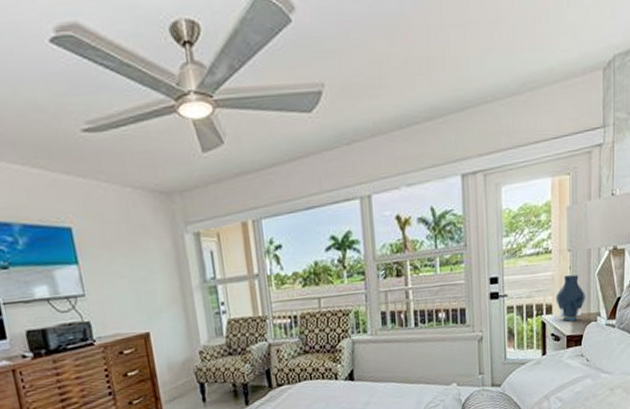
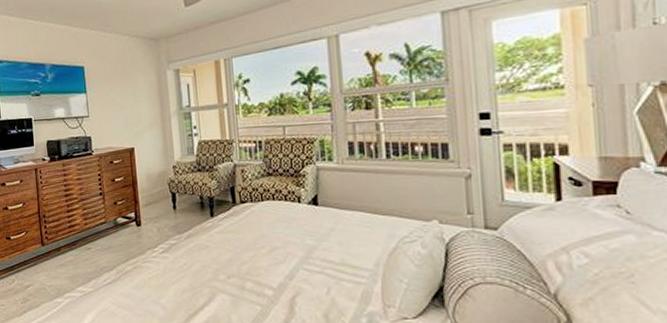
vase: present [556,274,586,322] -> none [573,112,621,165]

